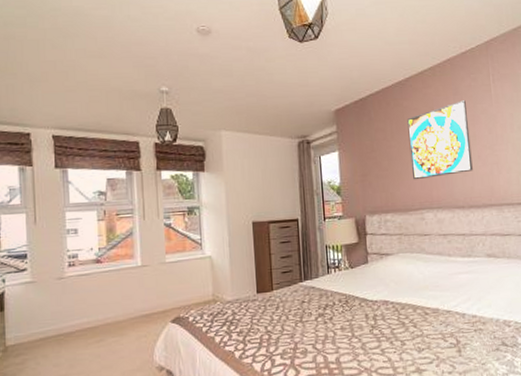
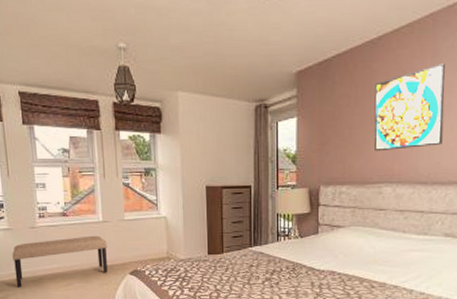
bench: none [34,281,146,349] -> present [12,235,108,287]

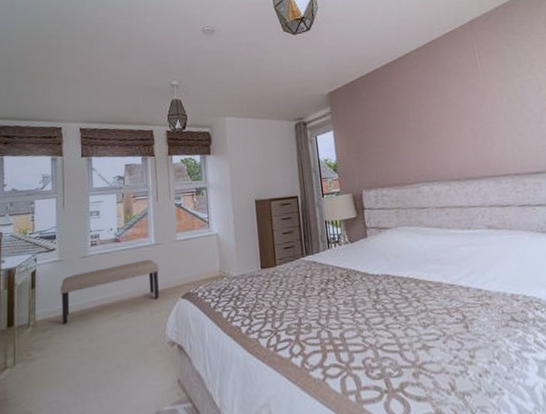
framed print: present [374,63,445,152] -> none [397,77,466,155]

